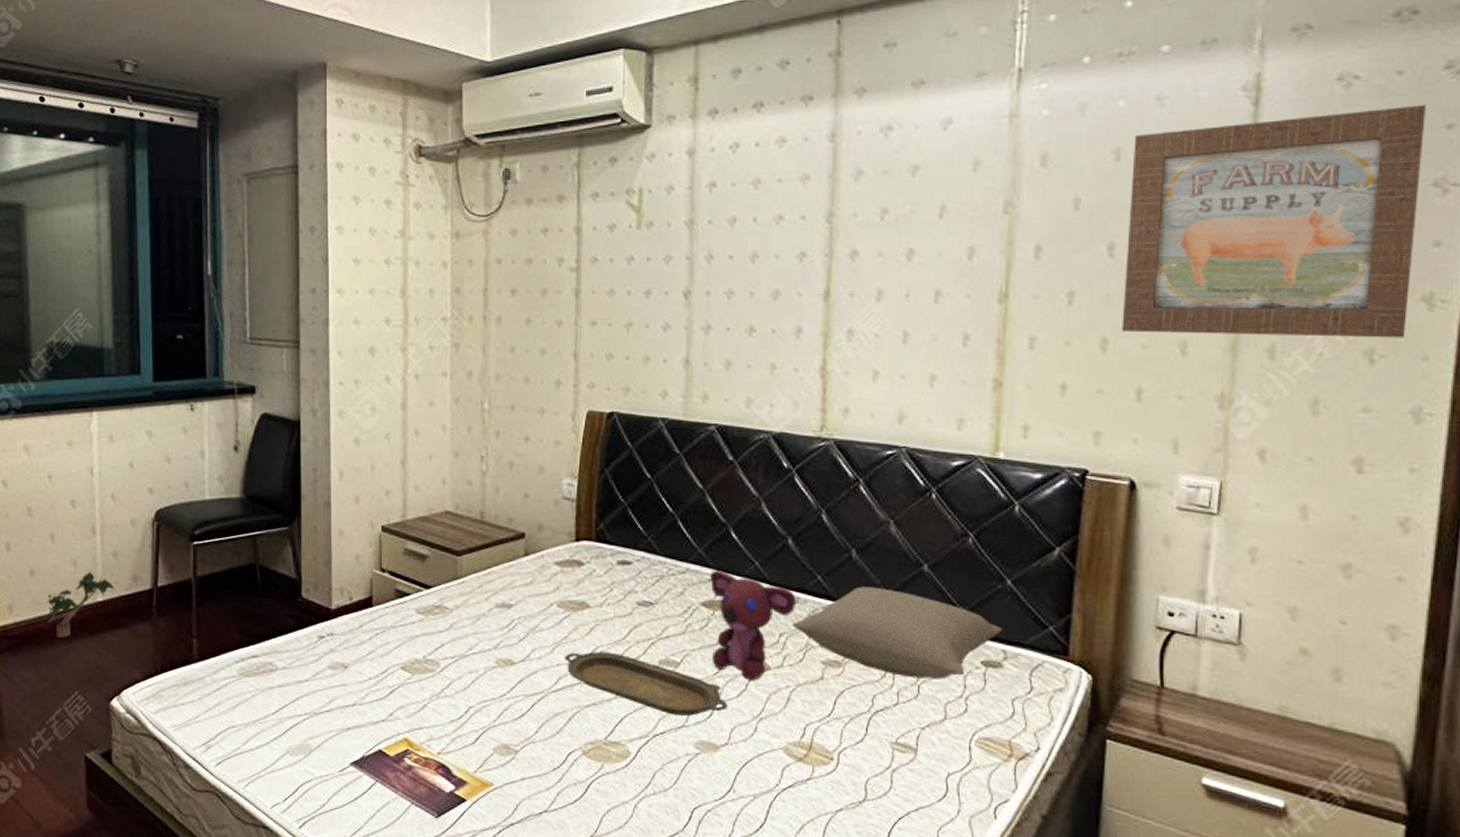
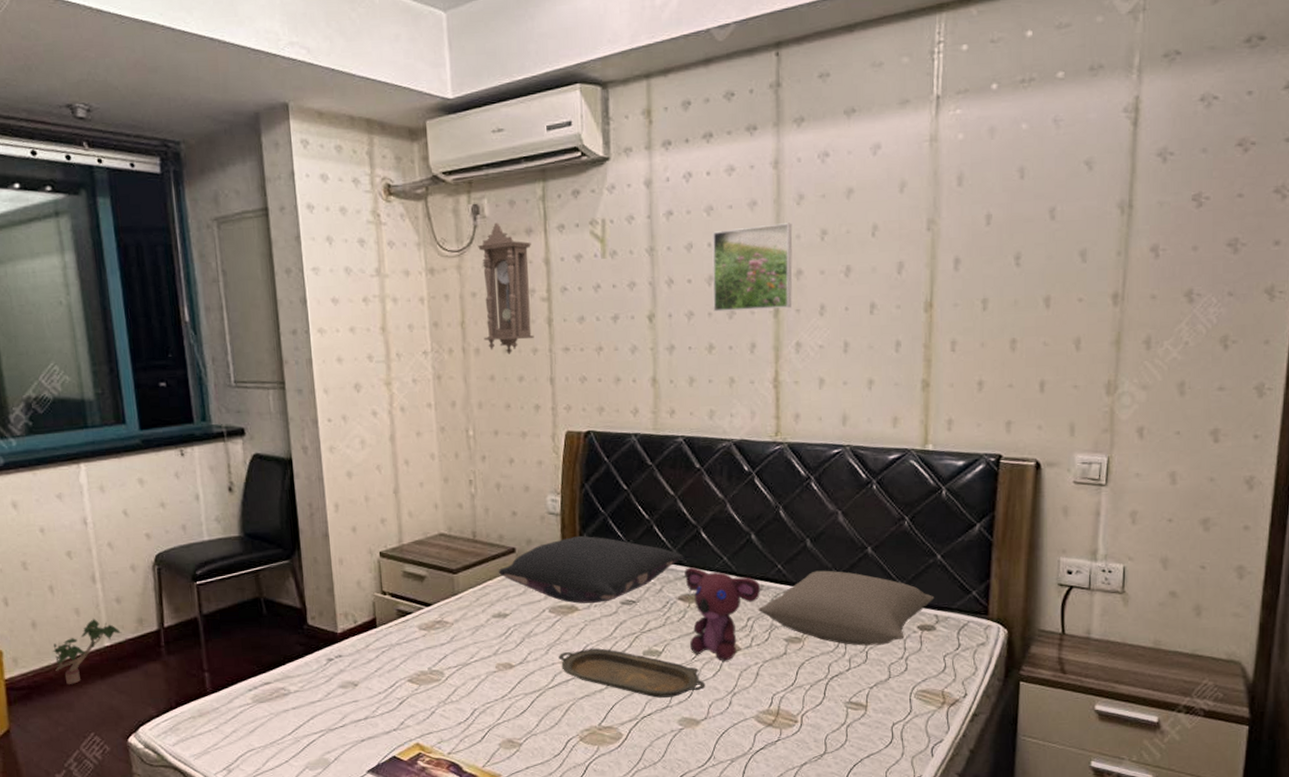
pillow: none [505,525,710,601] -> present [498,535,684,604]
pendulum clock: none [506,188,563,326] -> present [478,222,534,355]
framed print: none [756,199,849,292] -> present [712,223,793,312]
wall art: present [1122,104,1426,338] -> none [1027,121,1269,332]

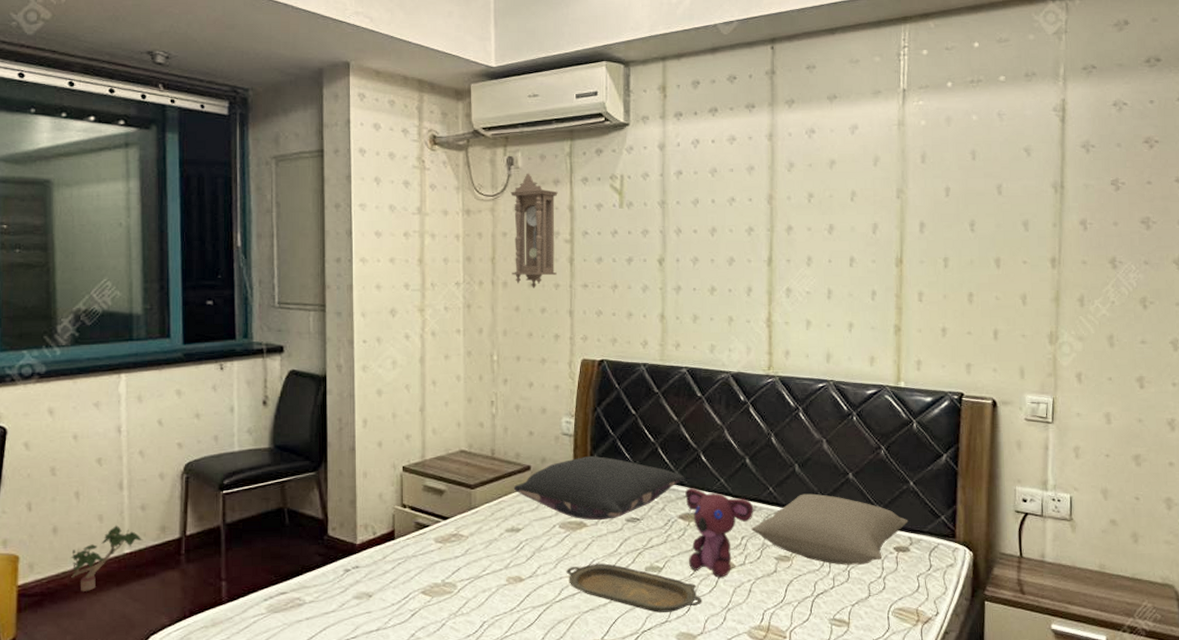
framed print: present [712,223,793,312] -> none [715,186,784,259]

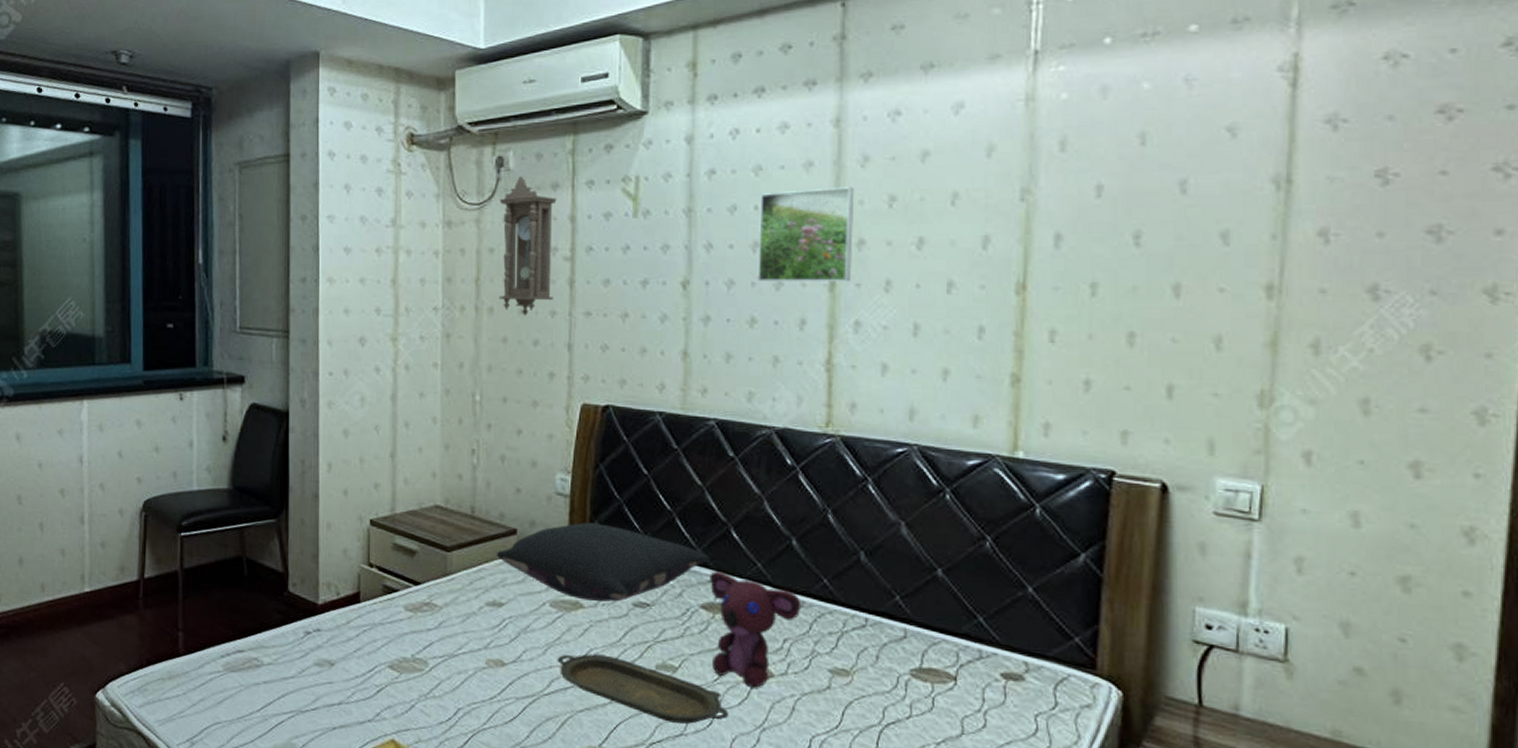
potted plant: present [70,524,143,591] -> none [34,560,103,628]
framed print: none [715,186,784,259] -> present [758,187,855,283]
pillow: present [751,493,908,565] -> none [797,591,1024,692]

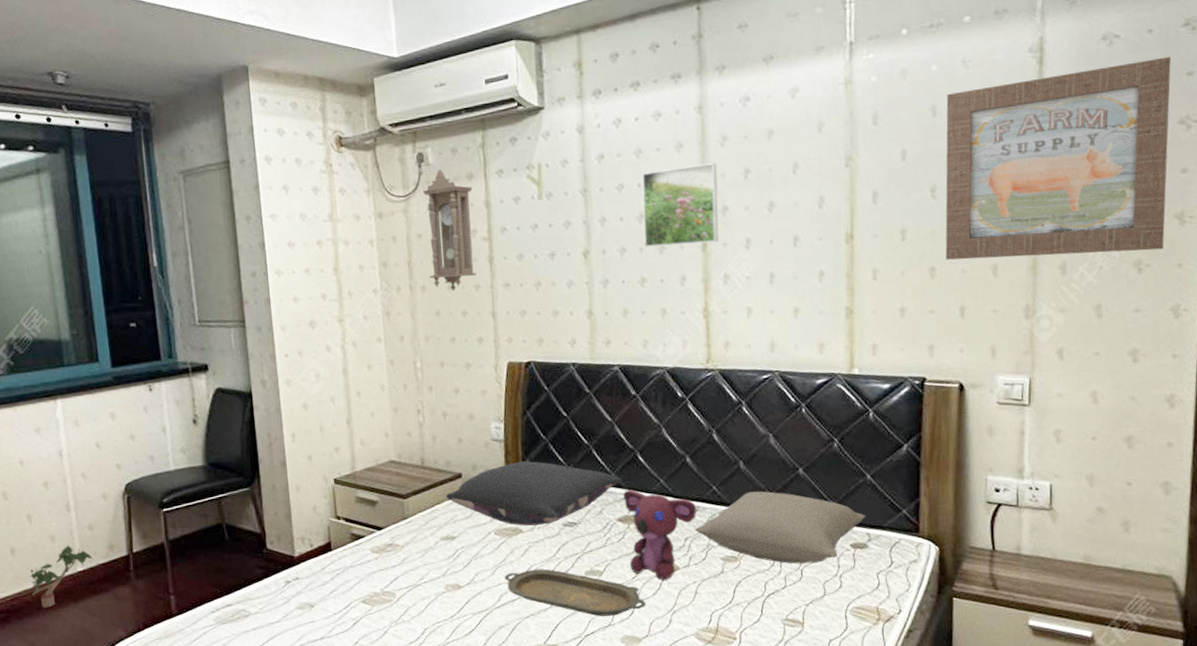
potted plant: none [34,560,103,628] -> present [29,544,94,608]
pillow: none [797,591,1024,692] -> present [695,491,866,564]
wall art: none [1150,84,1483,333] -> present [945,56,1171,260]

